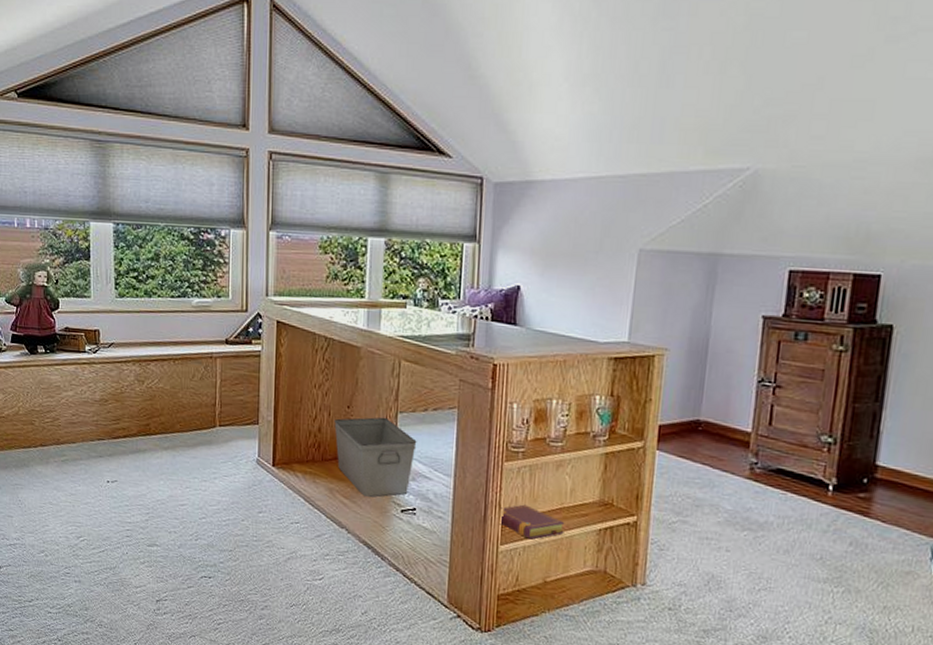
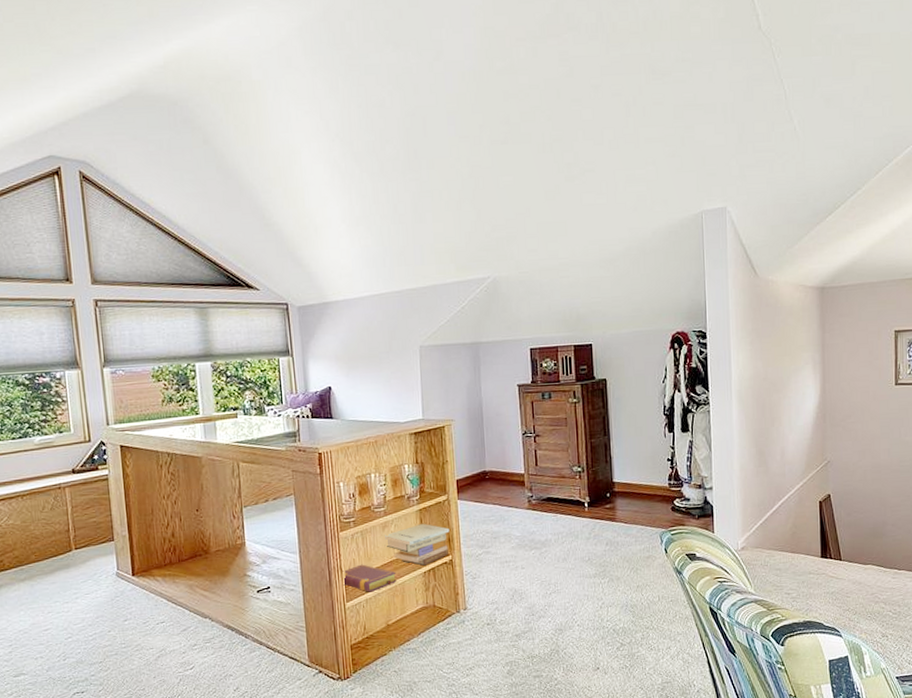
storage bin: present [334,417,417,498] -> none [186,513,263,587]
books: none [555,470,640,522] -> present [384,523,450,566]

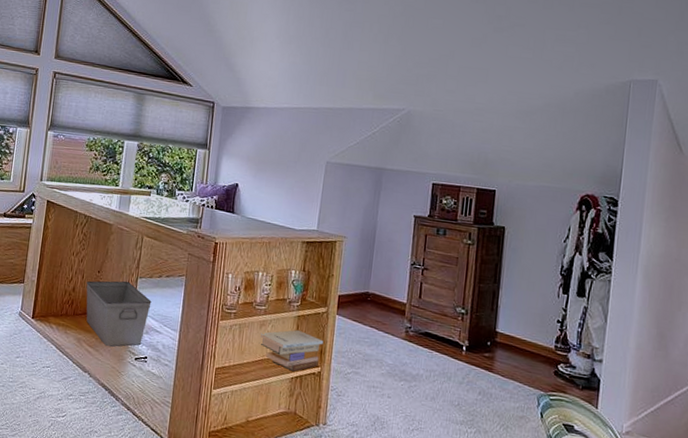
storage bin: none [186,513,263,587] -> present [86,280,152,347]
book: present [342,564,397,592] -> none [212,355,265,385]

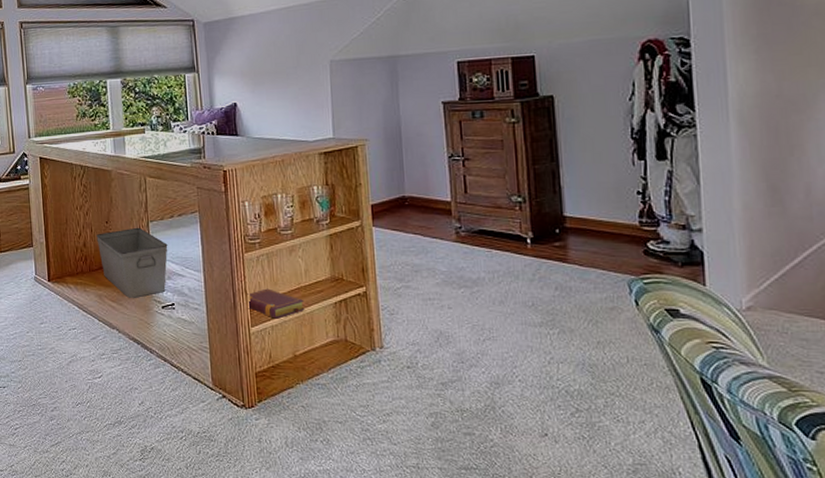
book: none [212,355,265,385] -> present [247,288,305,319]
books: present [259,329,324,372] -> none [291,249,363,295]

